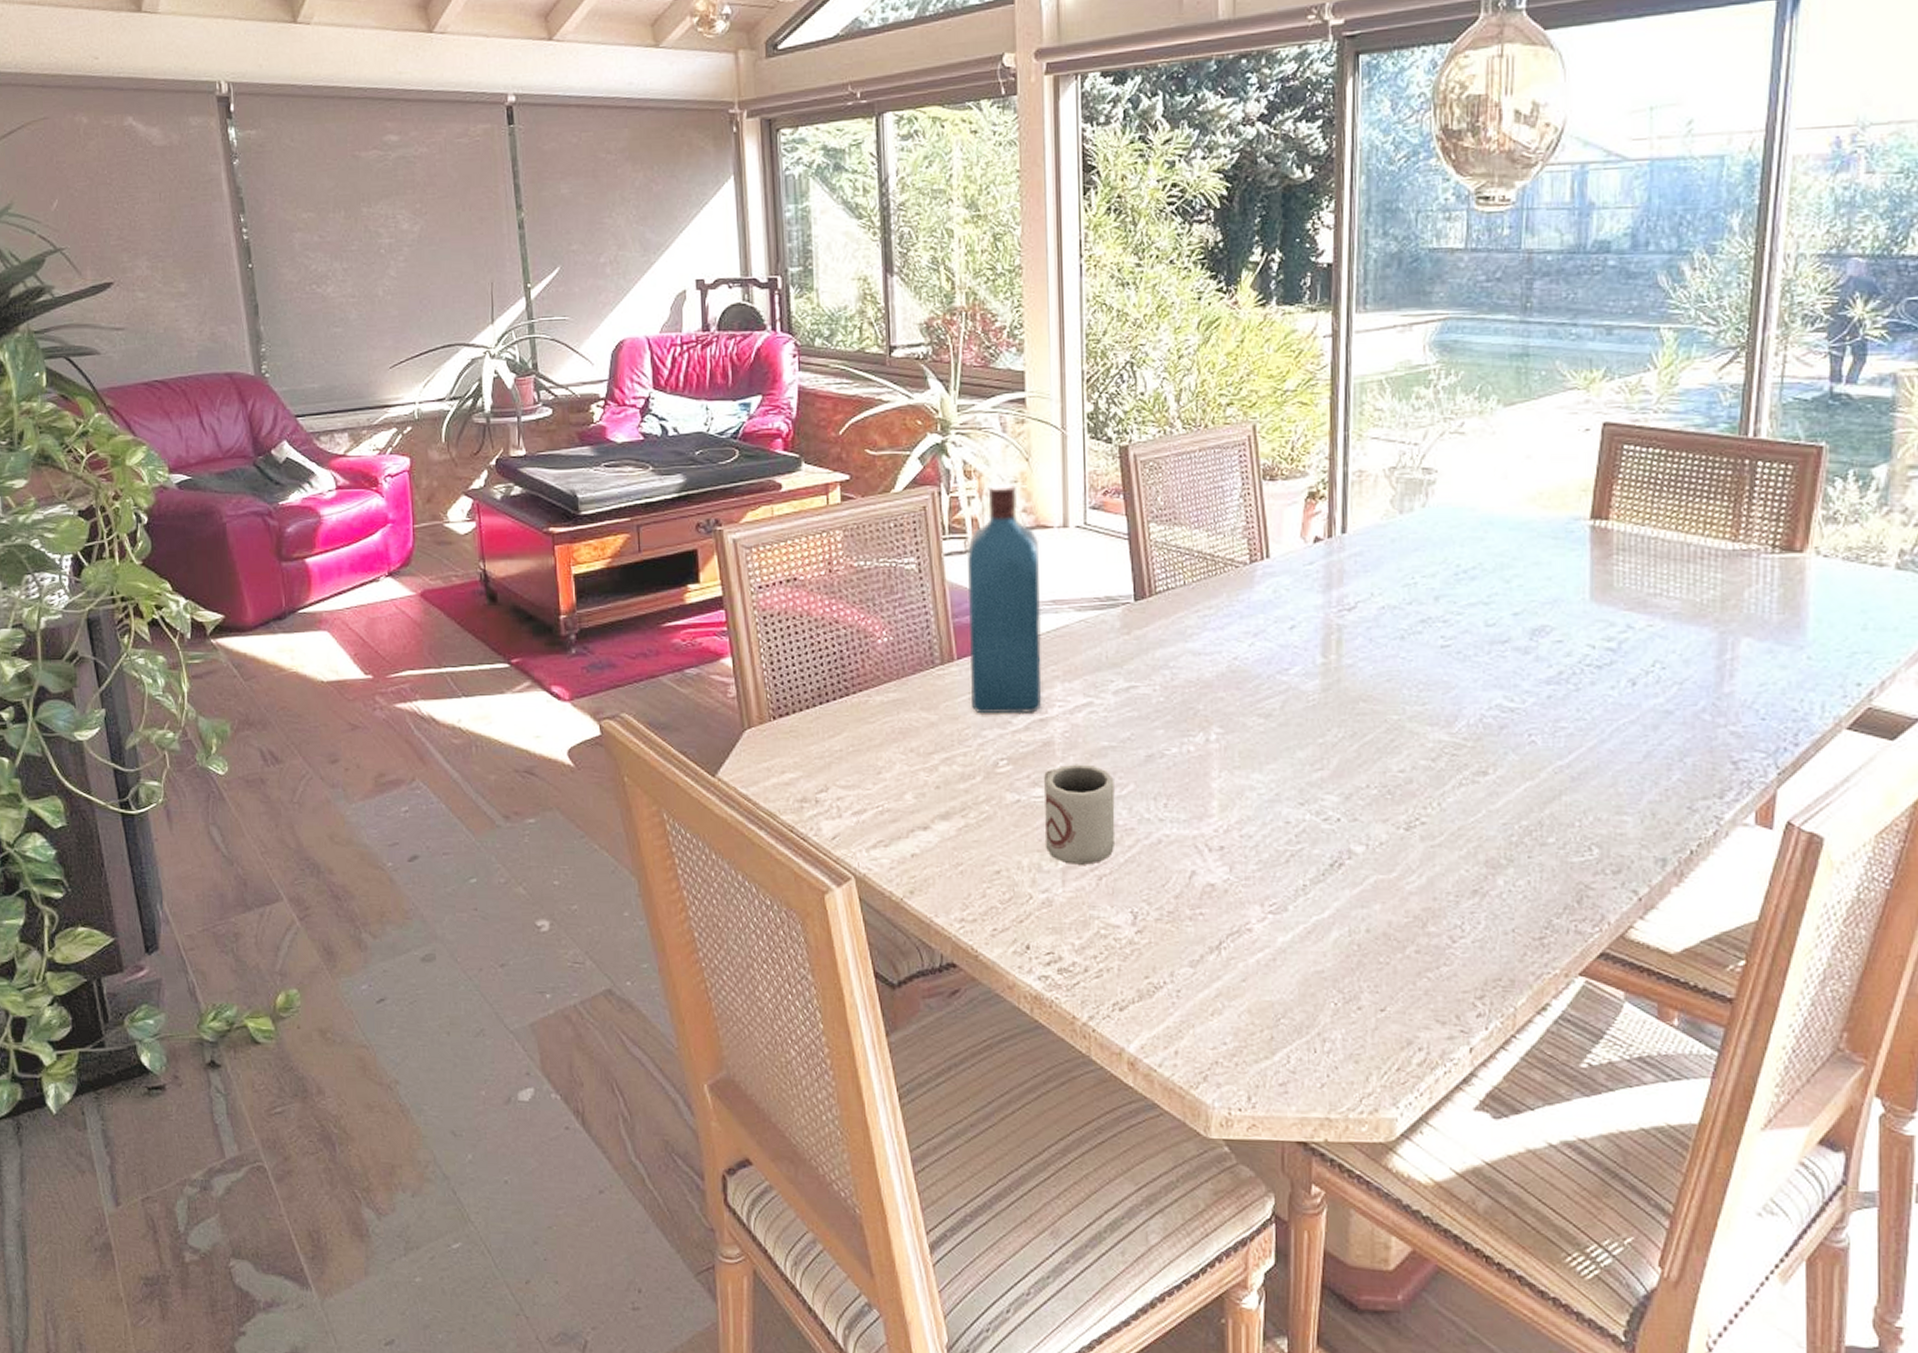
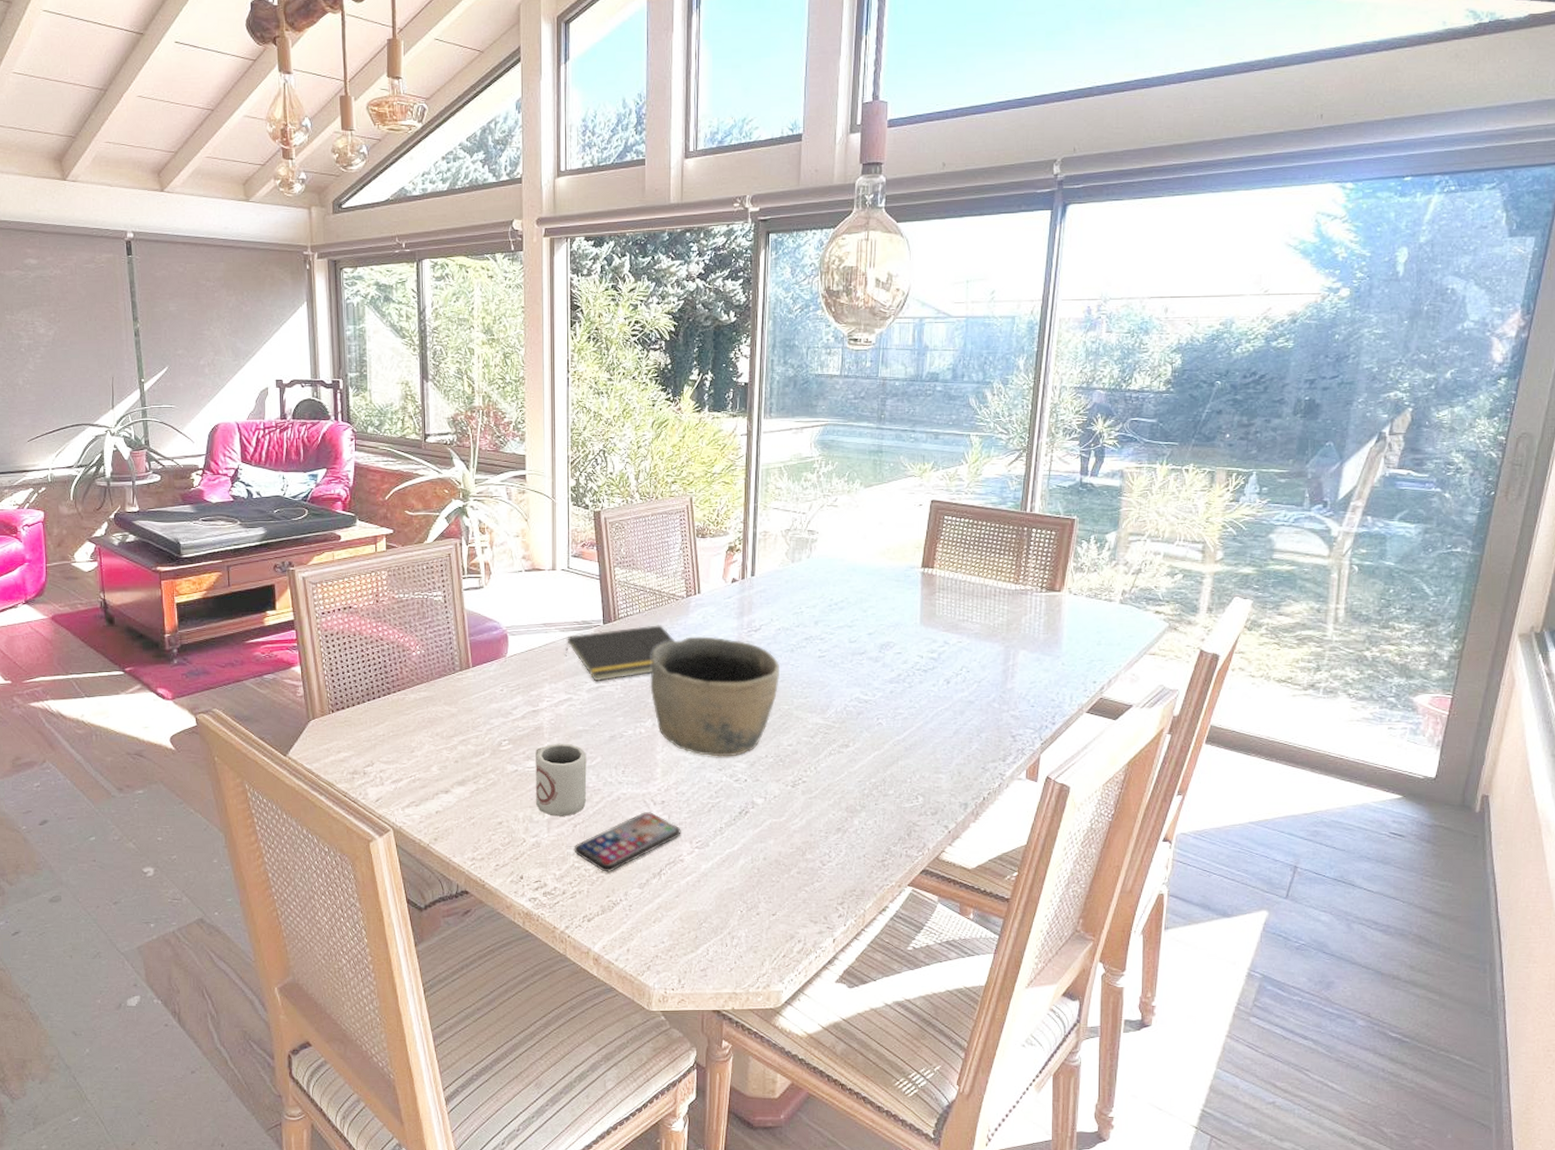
liquor: present [968,483,1042,715] -> none [481,537,535,707]
notepad: none [1082,602,1236,679] -> present [565,625,676,681]
smartphone: none [1098,861,1248,944] -> present [574,812,681,872]
bowl: none [1201,618,1385,787] -> present [650,636,779,757]

